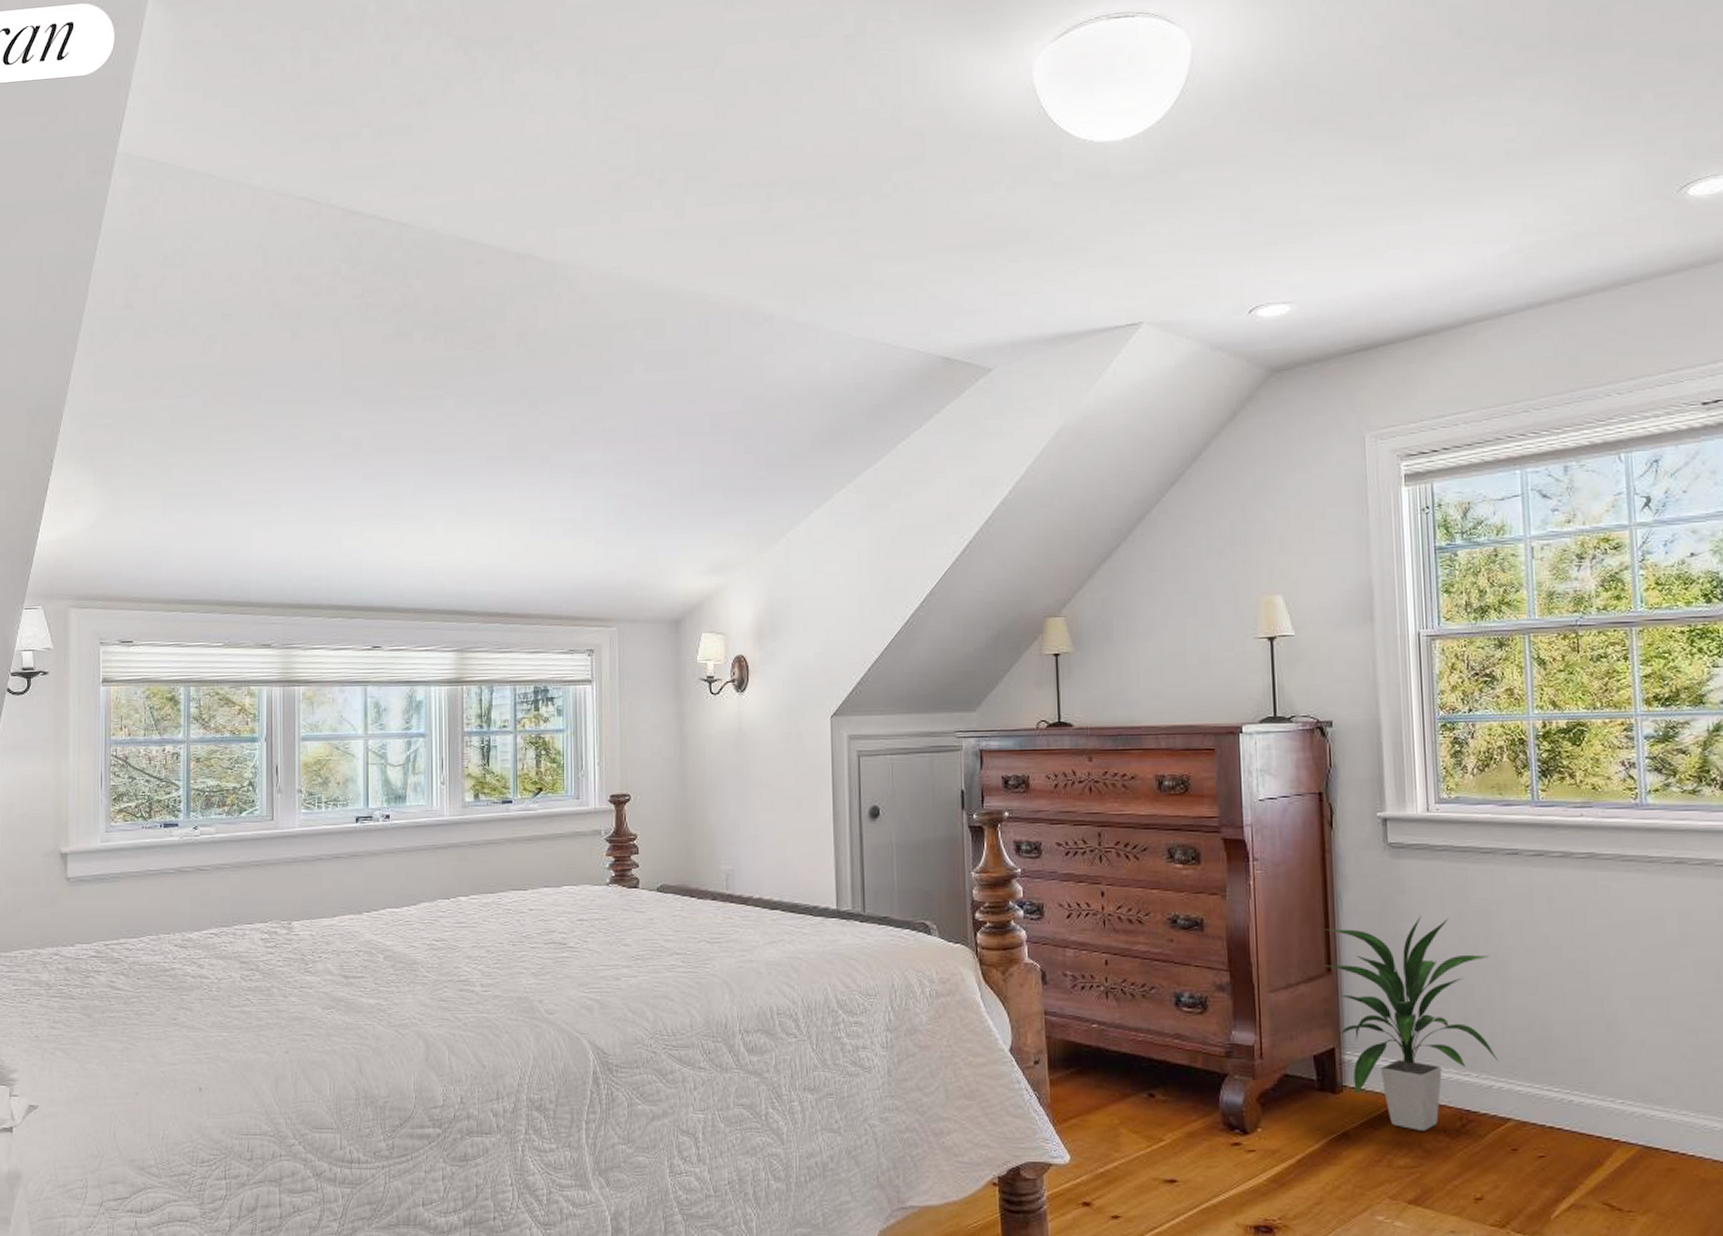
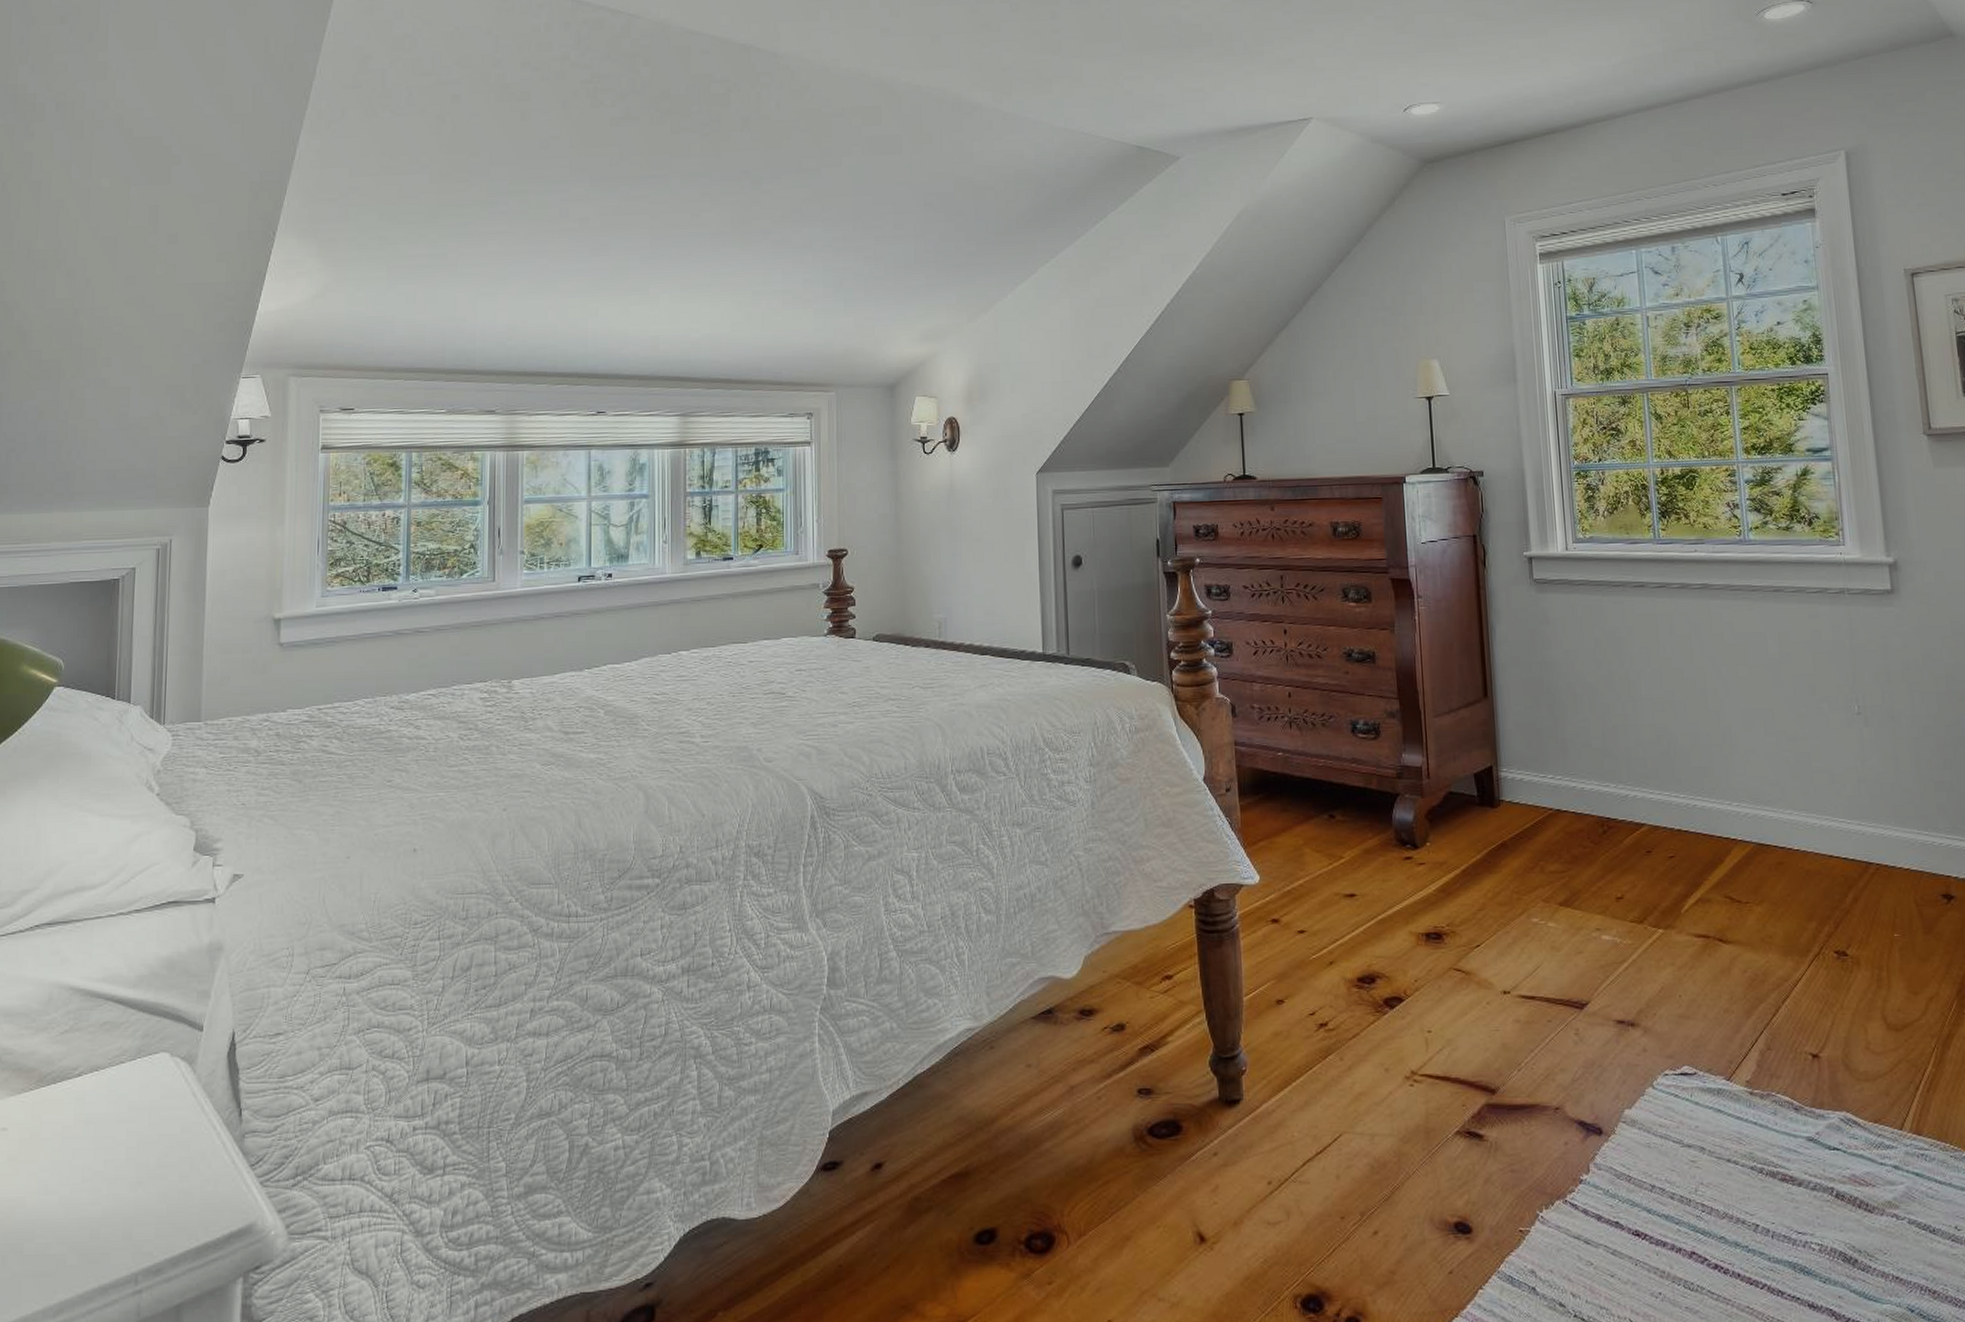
indoor plant: present [1323,915,1499,1131] -> none [1481,643,1633,839]

